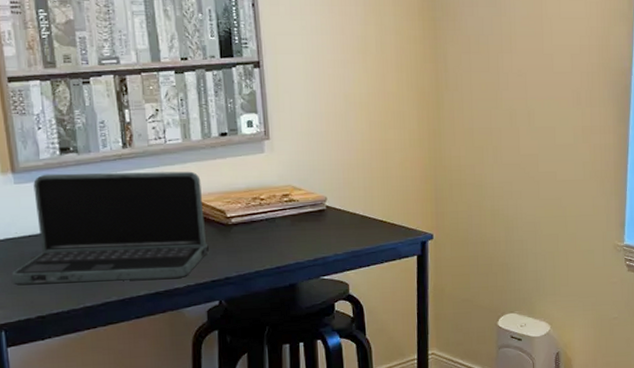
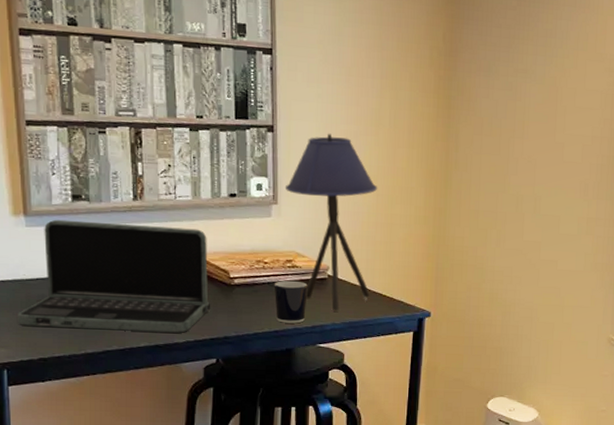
mug: none [272,214,307,259] -> present [274,280,308,324]
table lamp: none [275,64,370,241] -> present [284,133,378,310]

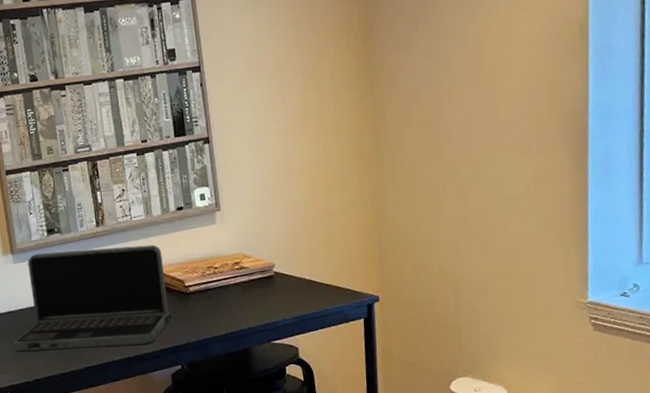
mug: present [274,280,308,324] -> none [225,281,258,324]
table lamp: present [284,133,378,310] -> none [225,135,317,306]

